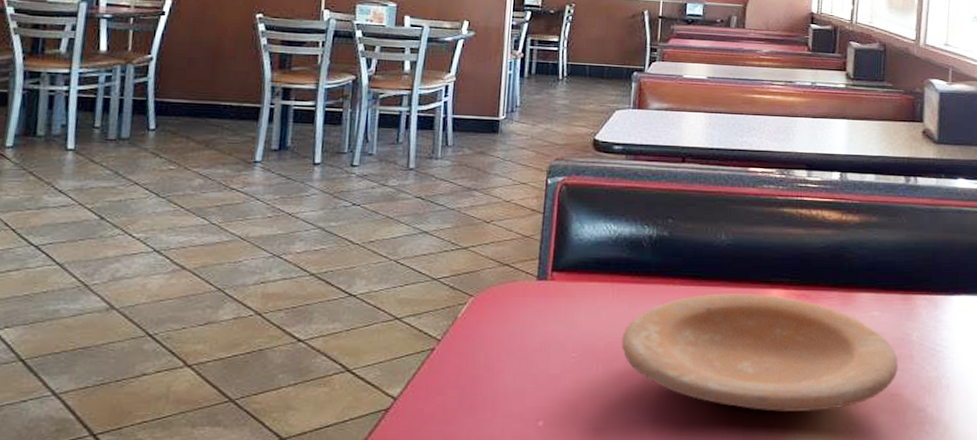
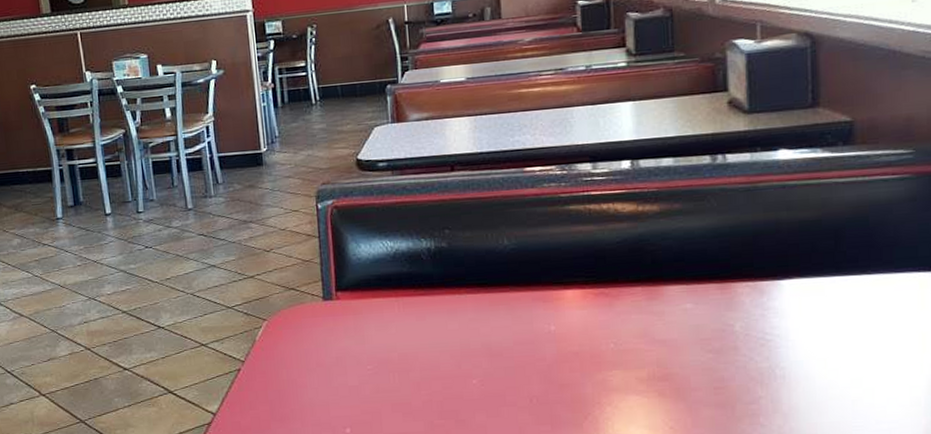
plate: present [621,293,898,412] -> none [414,296,721,411]

